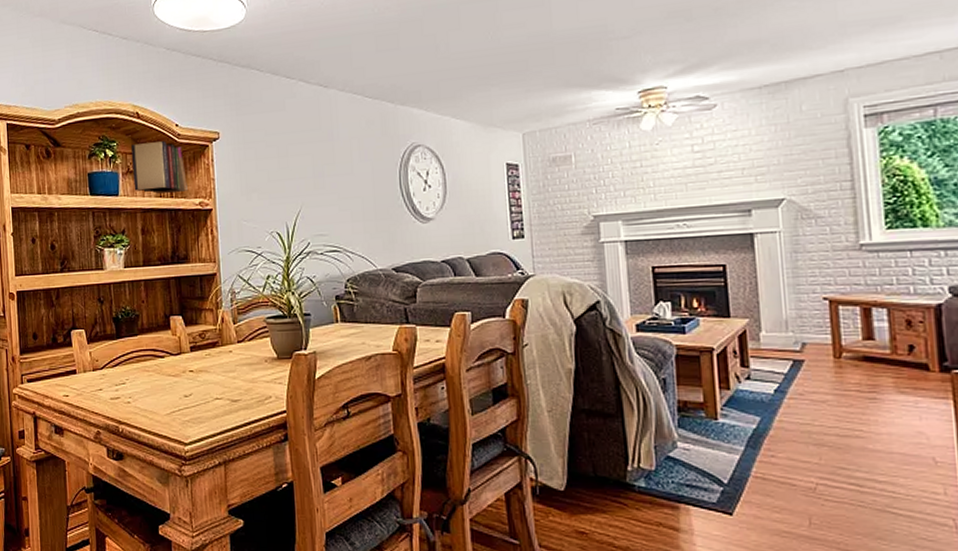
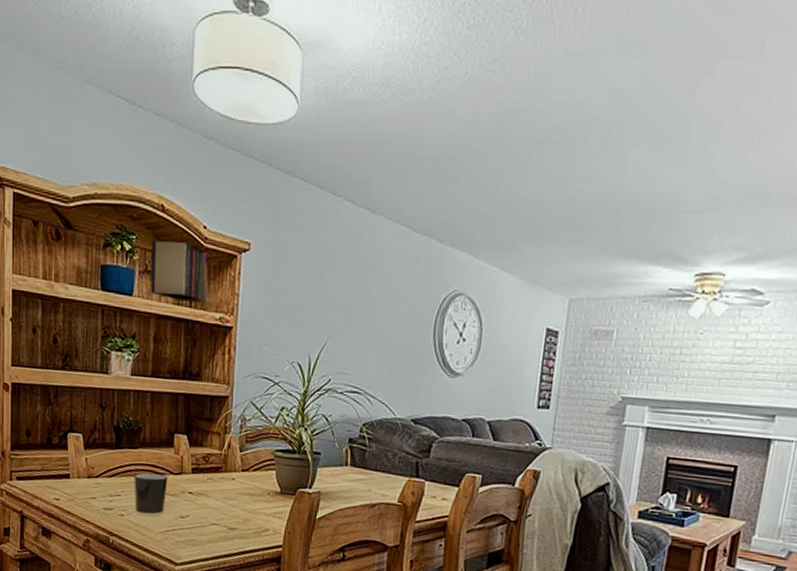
mug: none [136,357,169,401] -> present [134,472,168,517]

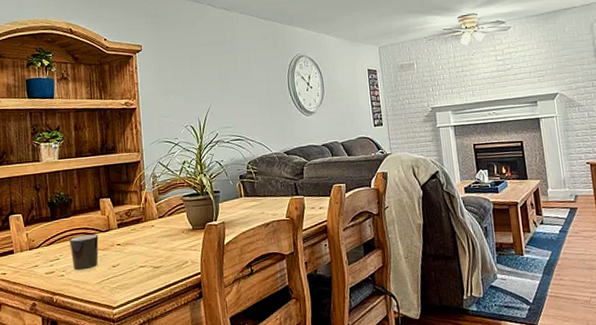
books: present [150,241,209,304] -> none [65,52,115,97]

